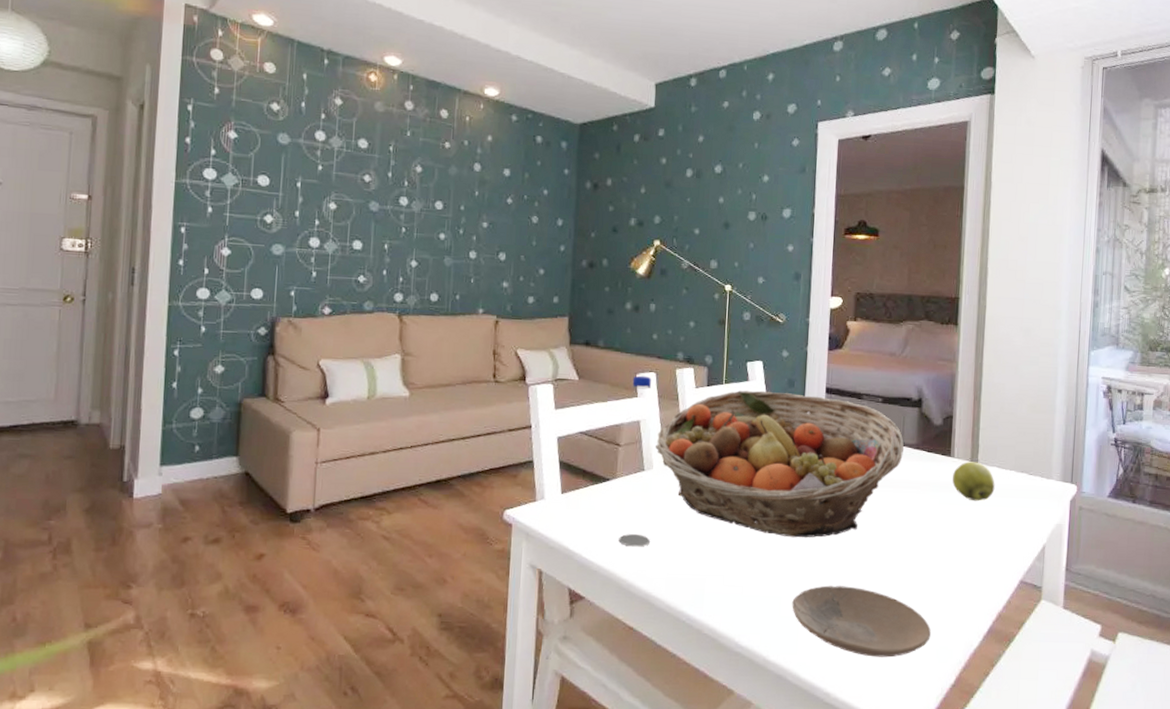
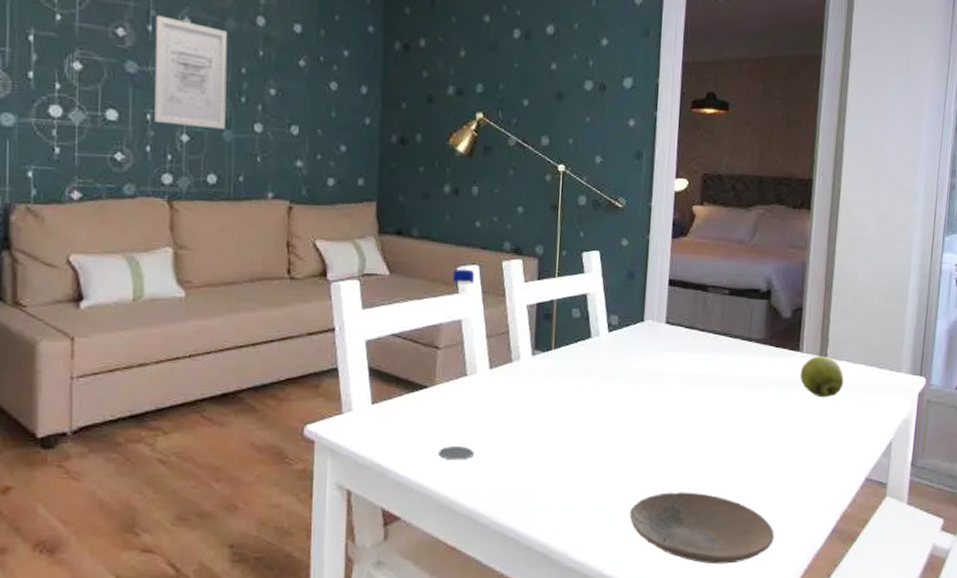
wall art: none [390,164,451,257] -> present [154,15,228,130]
fruit basket: present [655,390,904,538] -> none [479,283,751,443]

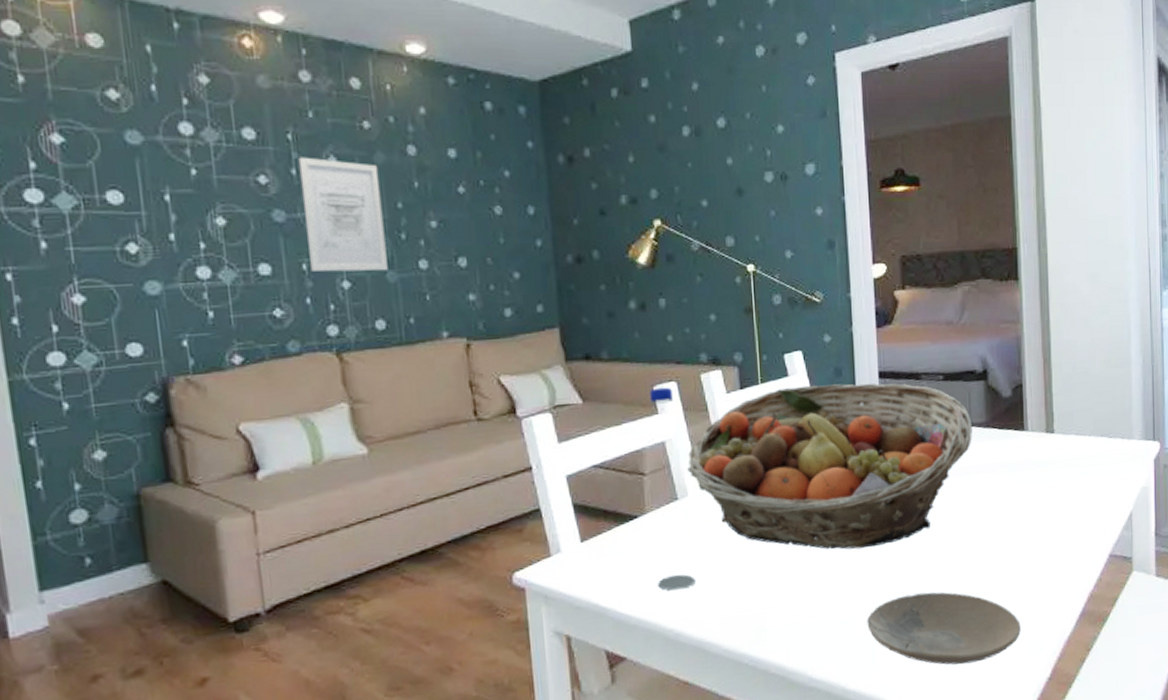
fruit basket: none [479,283,751,443] -> present [688,382,972,550]
apple: present [800,356,844,398] -> none [1028,432,1075,477]

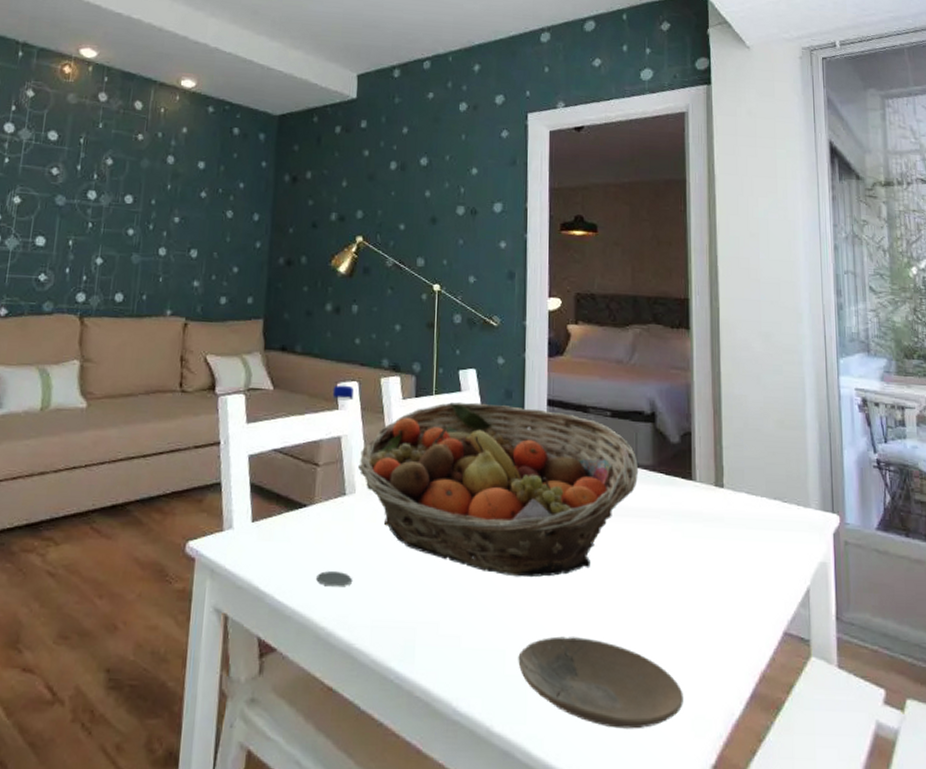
wall art: present [298,157,388,272] -> none [75,157,143,254]

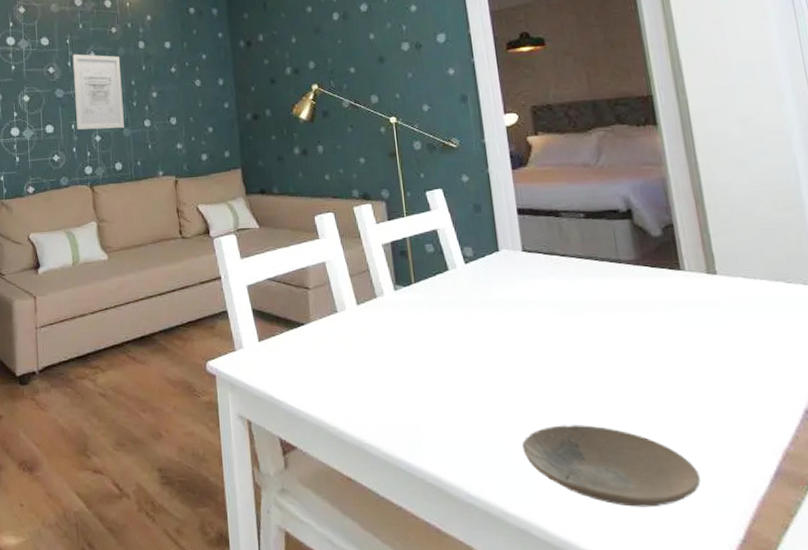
wall art: none [75,157,143,254] -> present [72,54,124,130]
water bottle: present [316,385,354,587] -> none [311,217,355,392]
fruit basket: present [358,401,638,578] -> none [345,218,622,373]

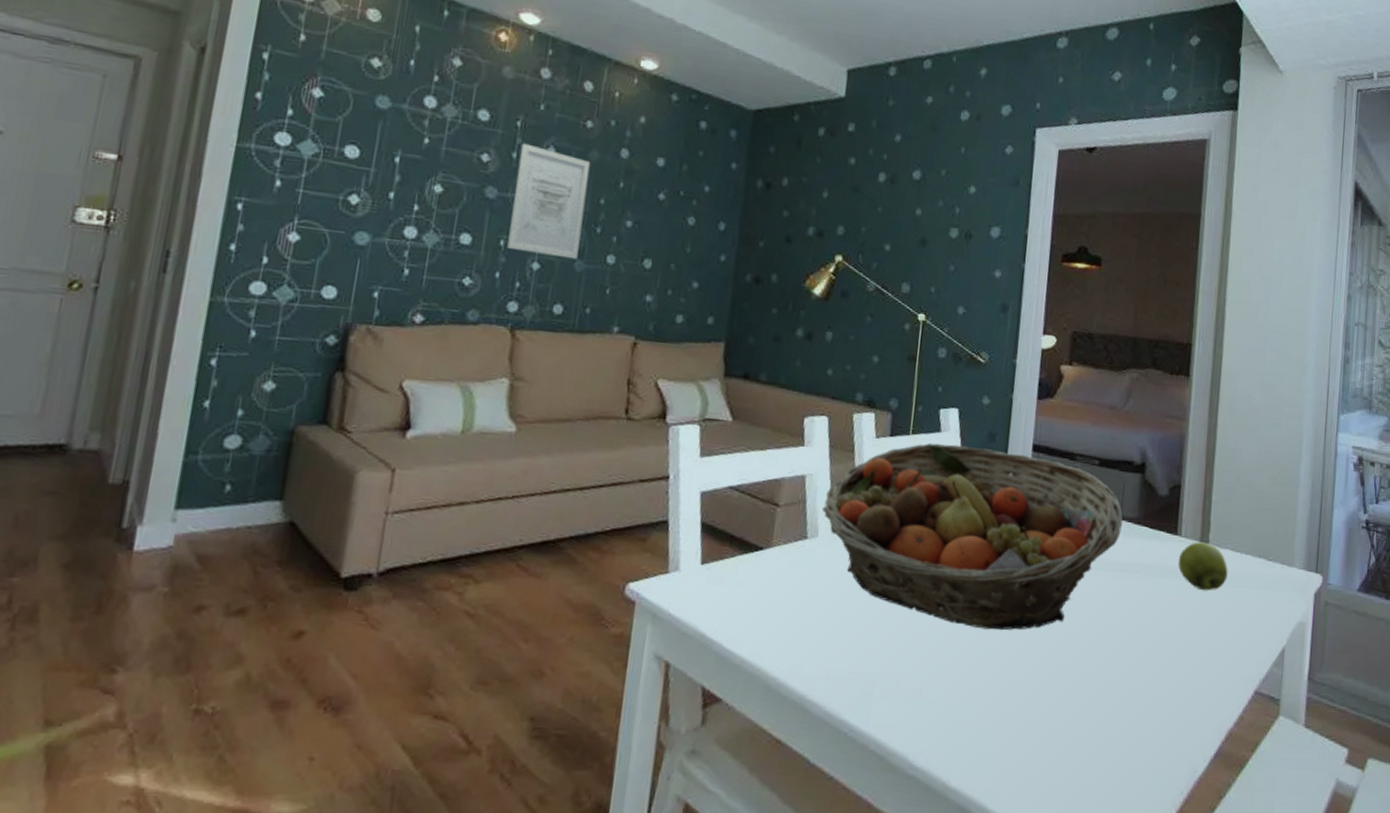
fruit basket: none [345,218,622,373] -> present [822,443,1123,631]
plate: present [522,425,701,507] -> none [980,691,1148,785]
apple: none [687,273,746,319] -> present [1178,542,1228,592]

